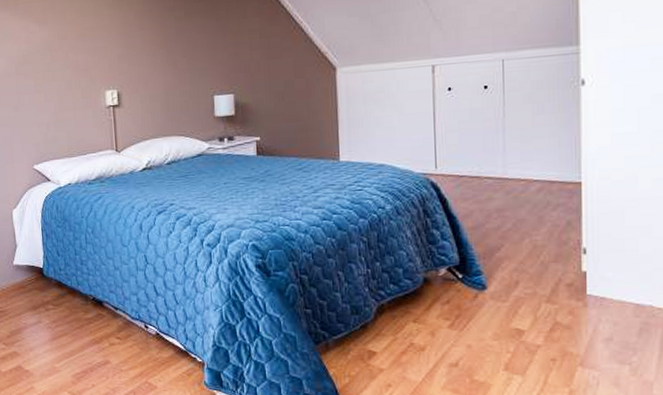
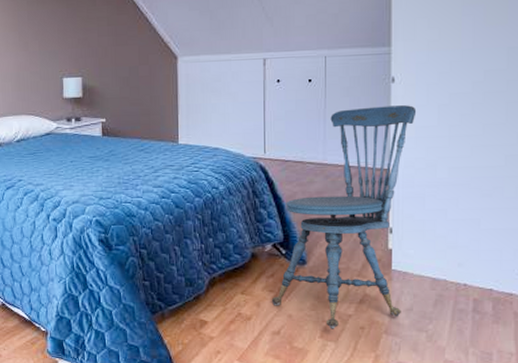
stool: none [447,110,612,361] -> present [271,105,417,329]

